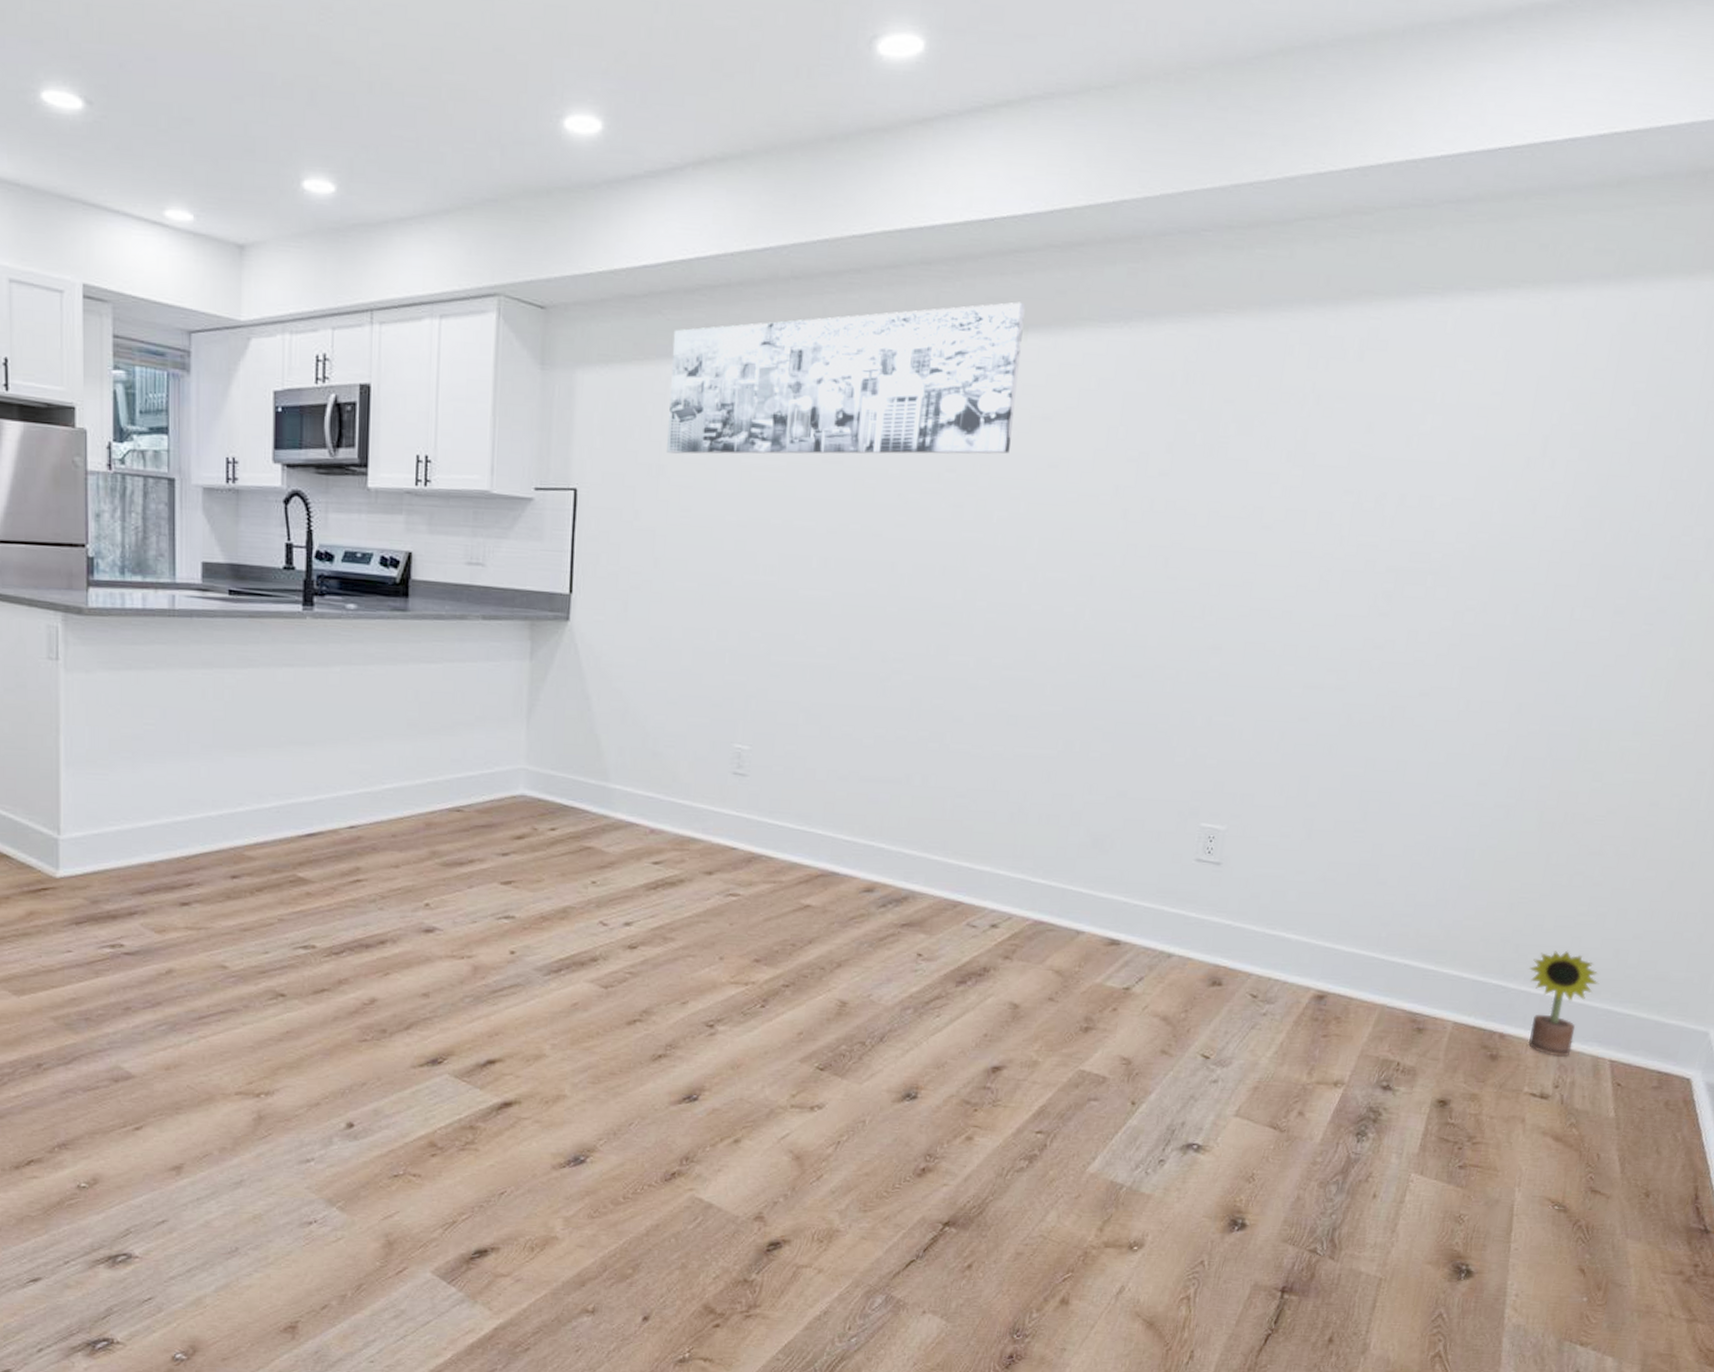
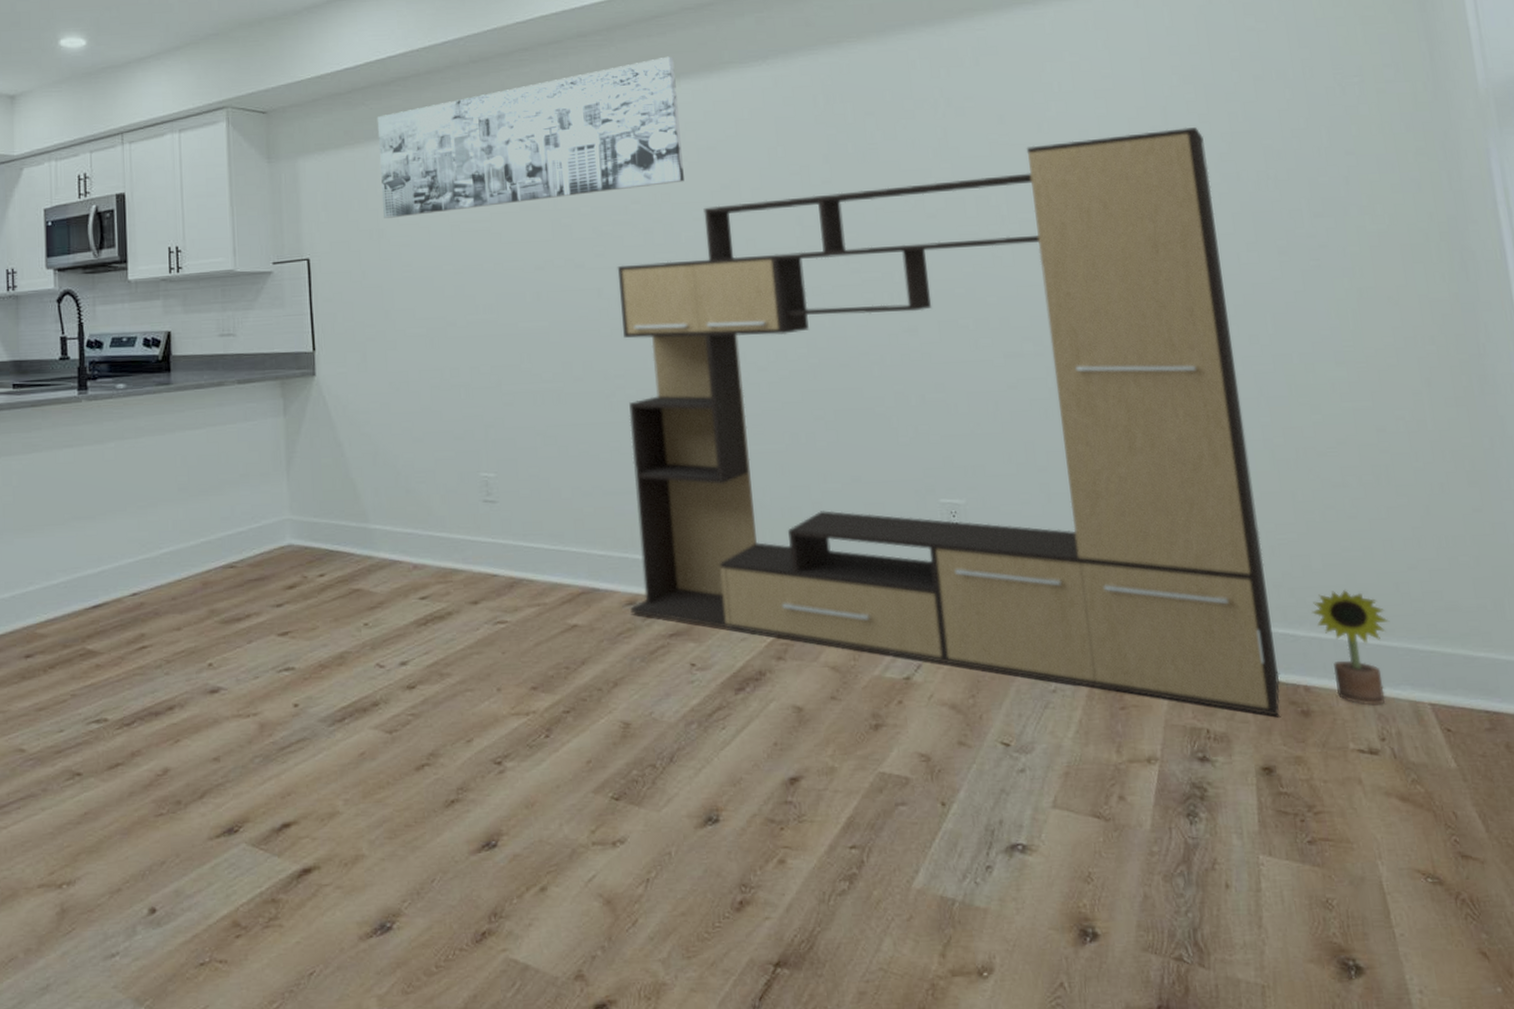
media console: none [866,461,1578,1057] -> present [617,127,1280,717]

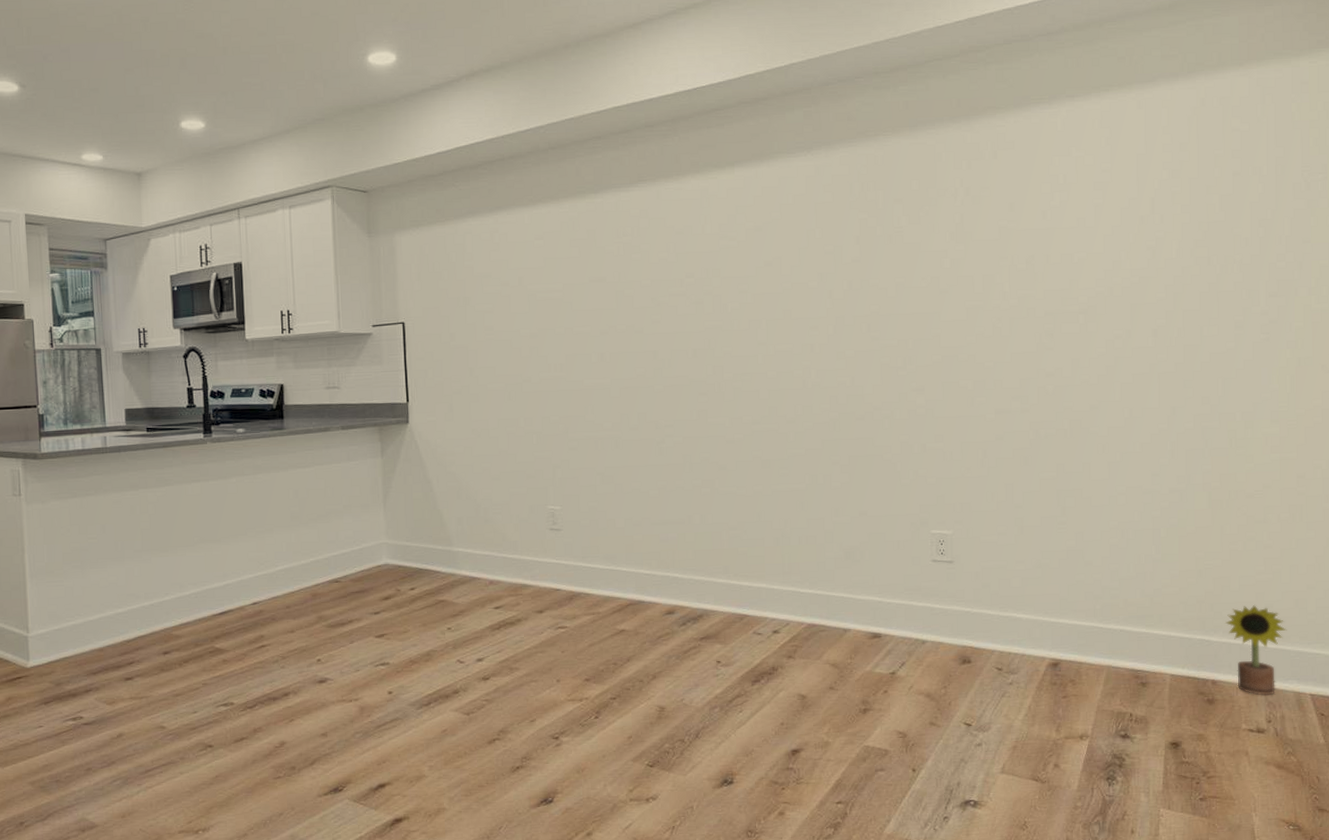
wall art: present [377,56,684,218] -> none [465,146,733,288]
media console: present [617,127,1280,717] -> none [669,216,1193,704]

